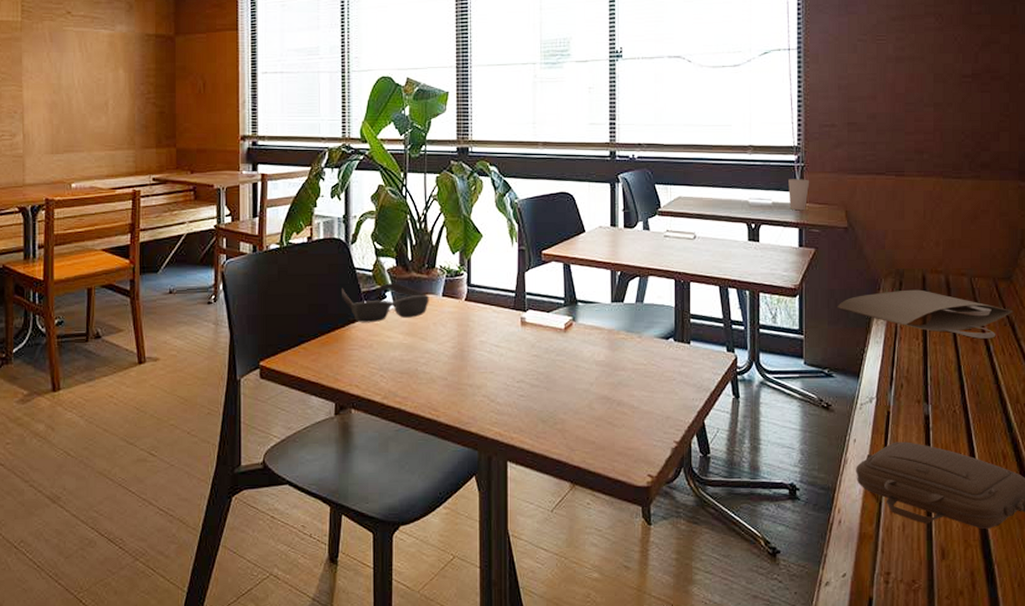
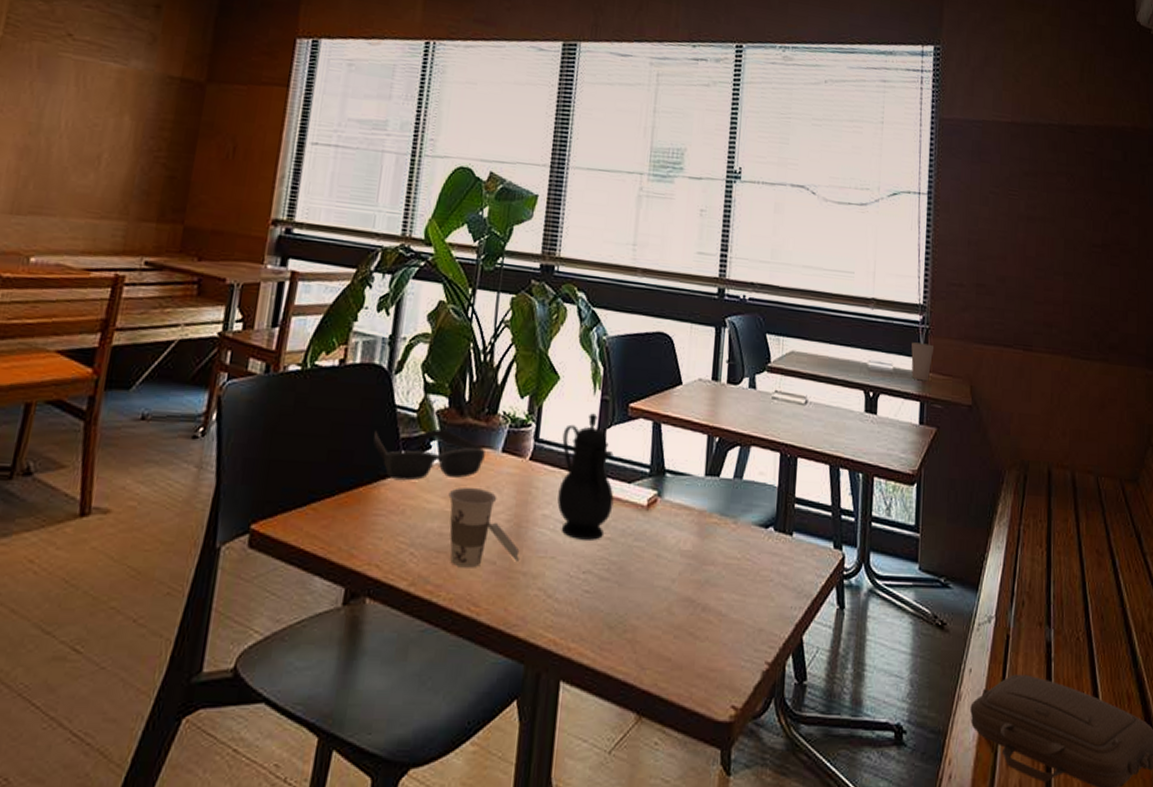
cup: none [404,324,465,384] -> present [448,486,520,568]
coffeepot: none [490,261,537,358] -> present [557,413,614,540]
tote bag: present [837,289,1014,339] -> none [957,485,1140,551]

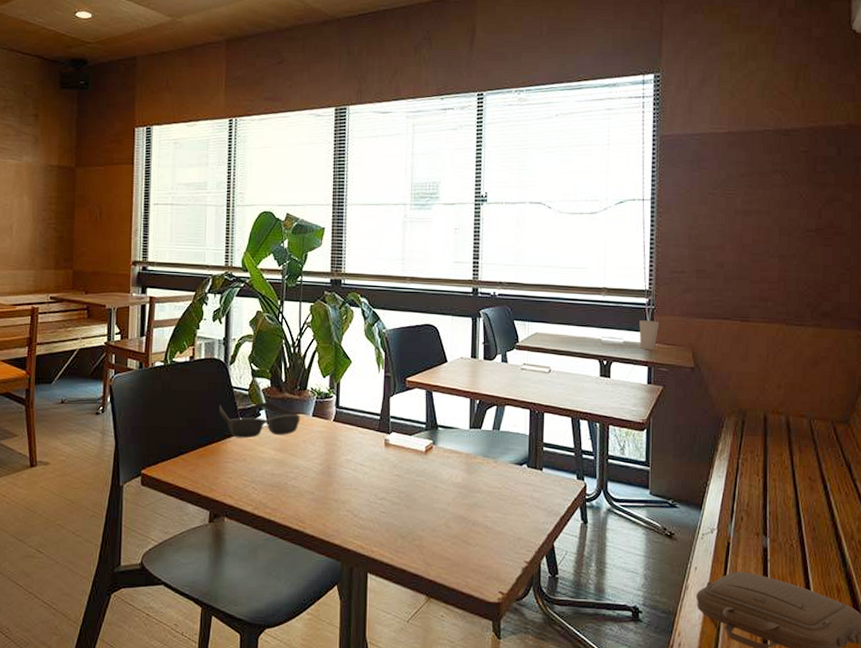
cup: present [448,486,520,568] -> none [276,441,331,497]
coffeepot: present [557,413,614,540] -> none [356,386,399,477]

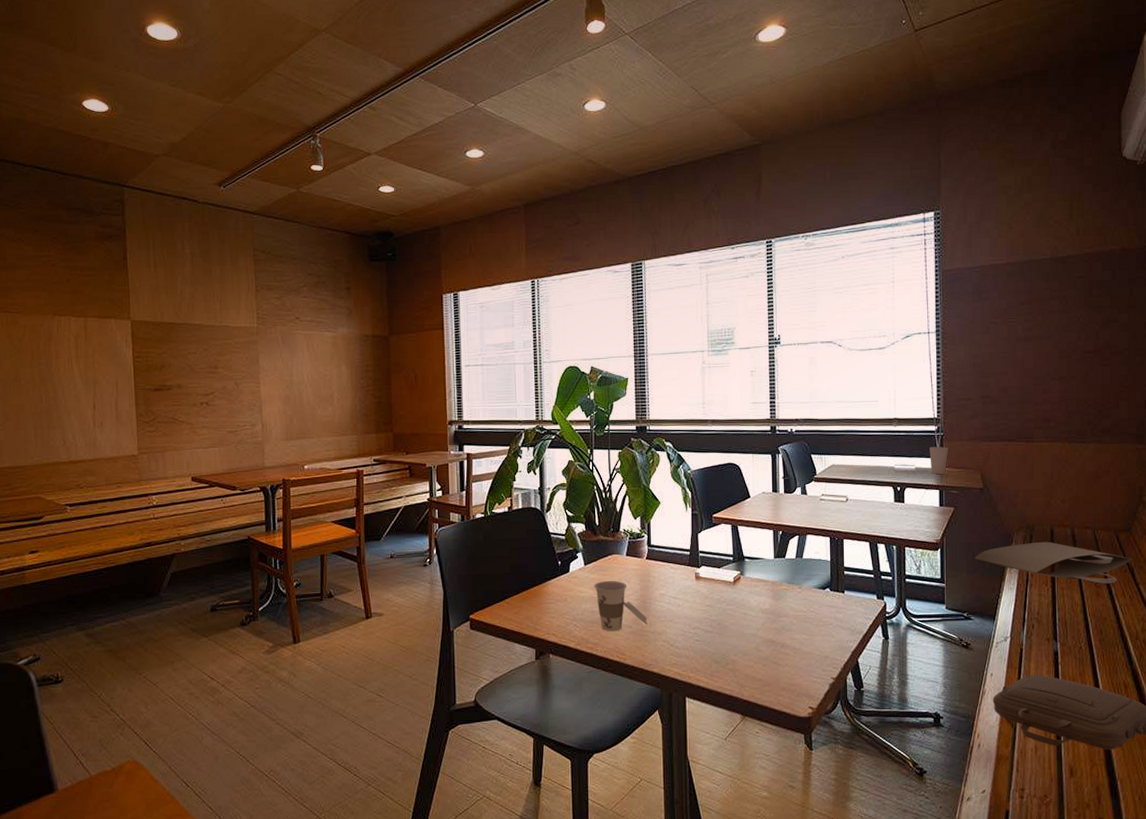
glasses: present [219,401,300,439] -> none [539,544,615,581]
cup: none [276,441,331,497] -> present [594,580,648,631]
tote bag: none [682,428,851,478] -> present [975,541,1133,584]

